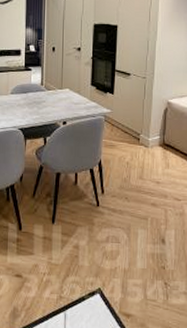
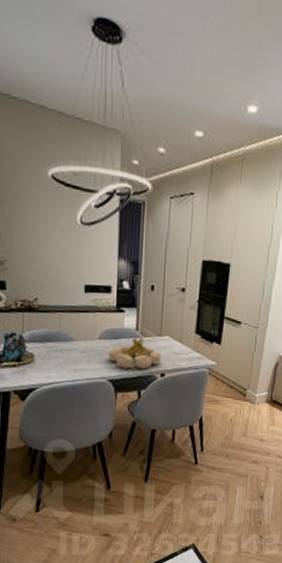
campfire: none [19,91,63,119] -> present [108,337,162,369]

